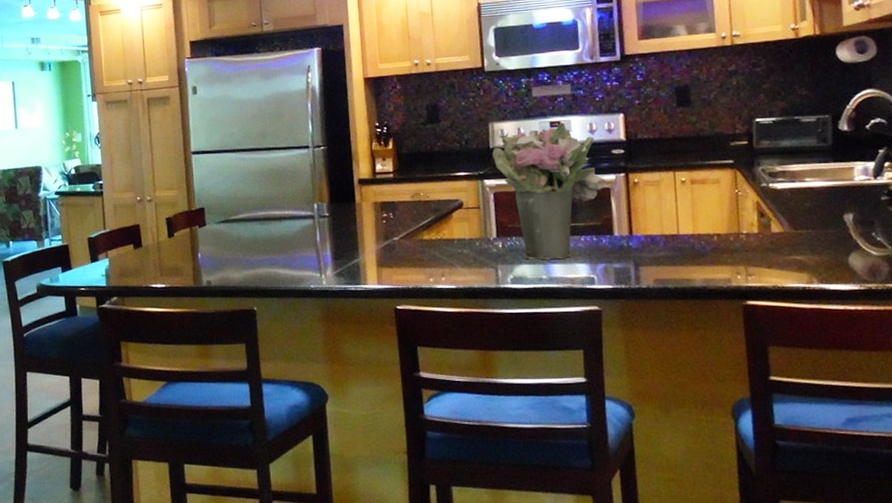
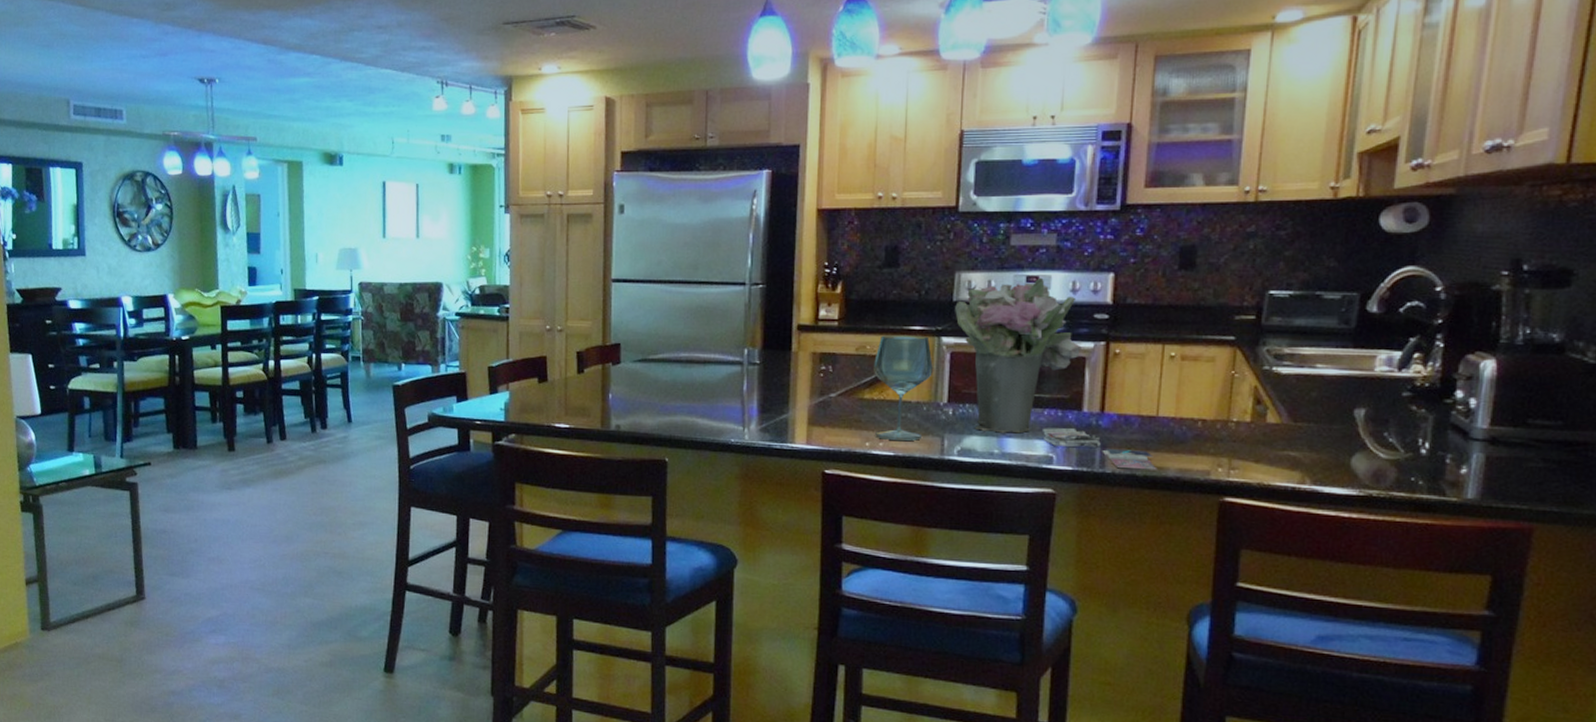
wine glass: none [427,180,480,275] -> present [872,334,933,441]
magazine: none [582,251,686,283] -> present [1043,428,1157,470]

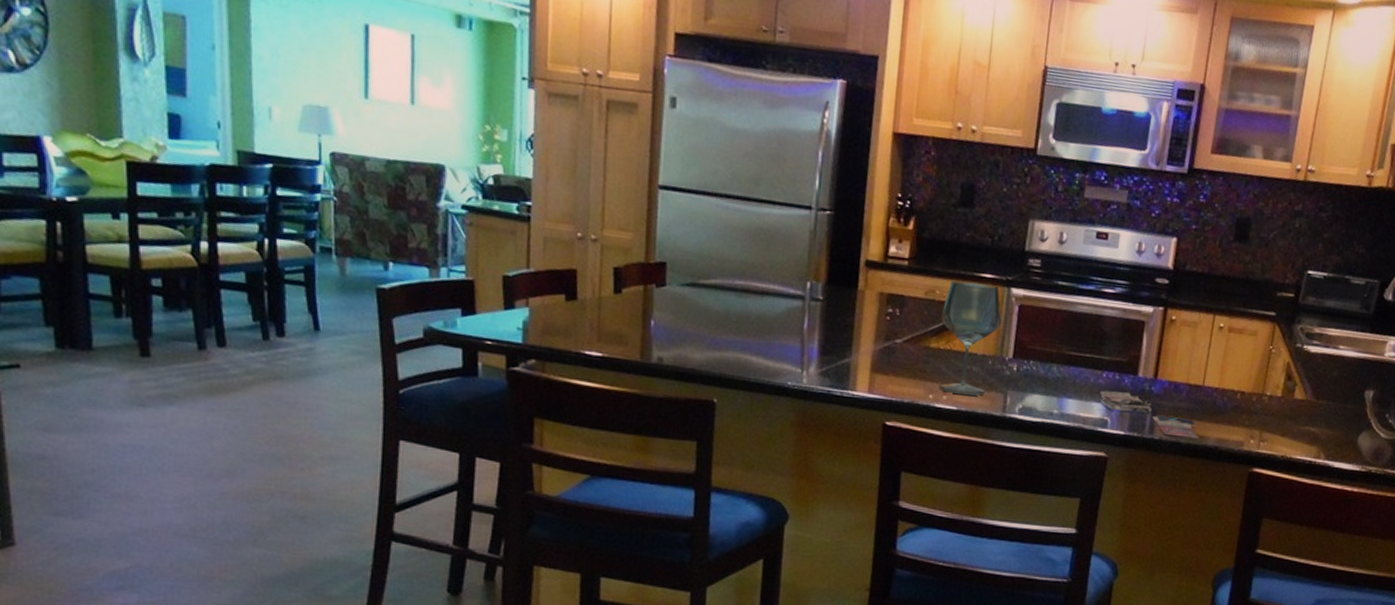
flower bouquet: present [955,277,1082,434] -> none [1026,234,1142,395]

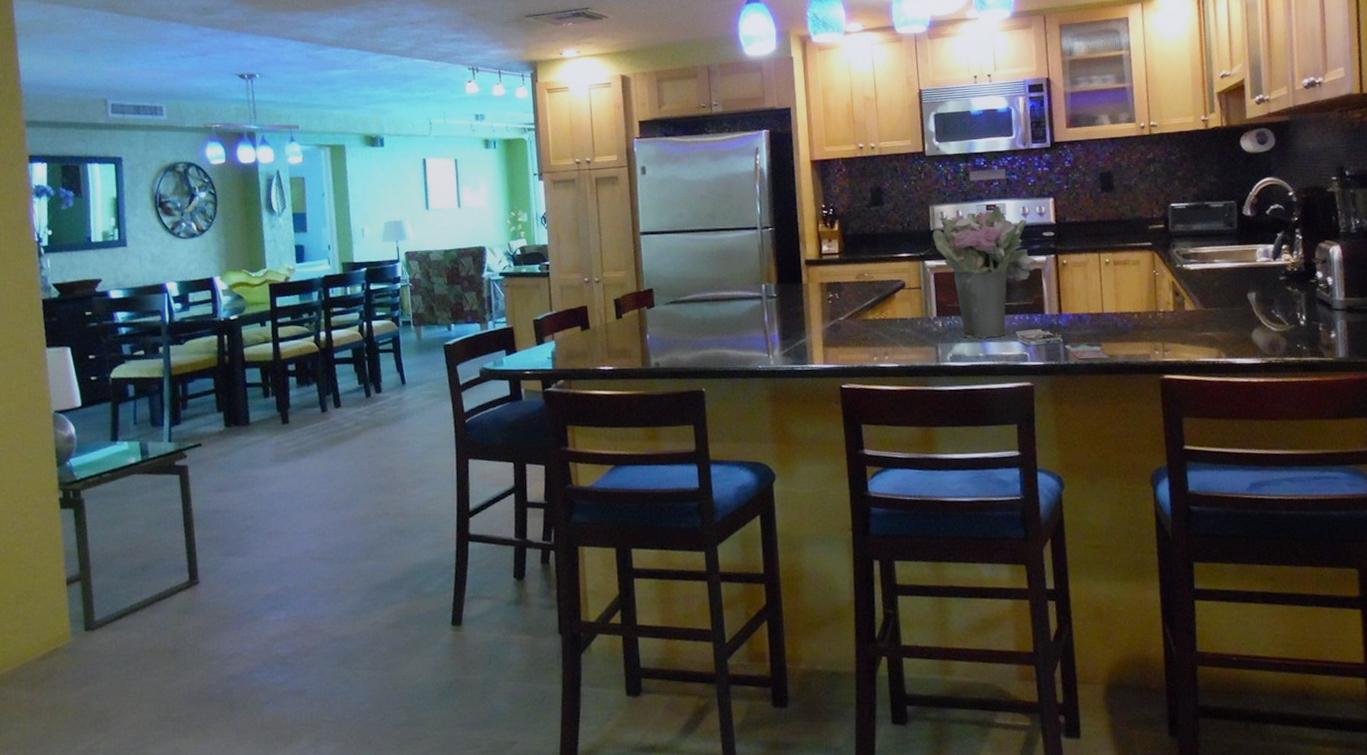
wine glass: present [939,280,1001,396] -> none [872,261,922,354]
flower bouquet: none [1026,234,1142,395] -> present [933,205,1037,339]

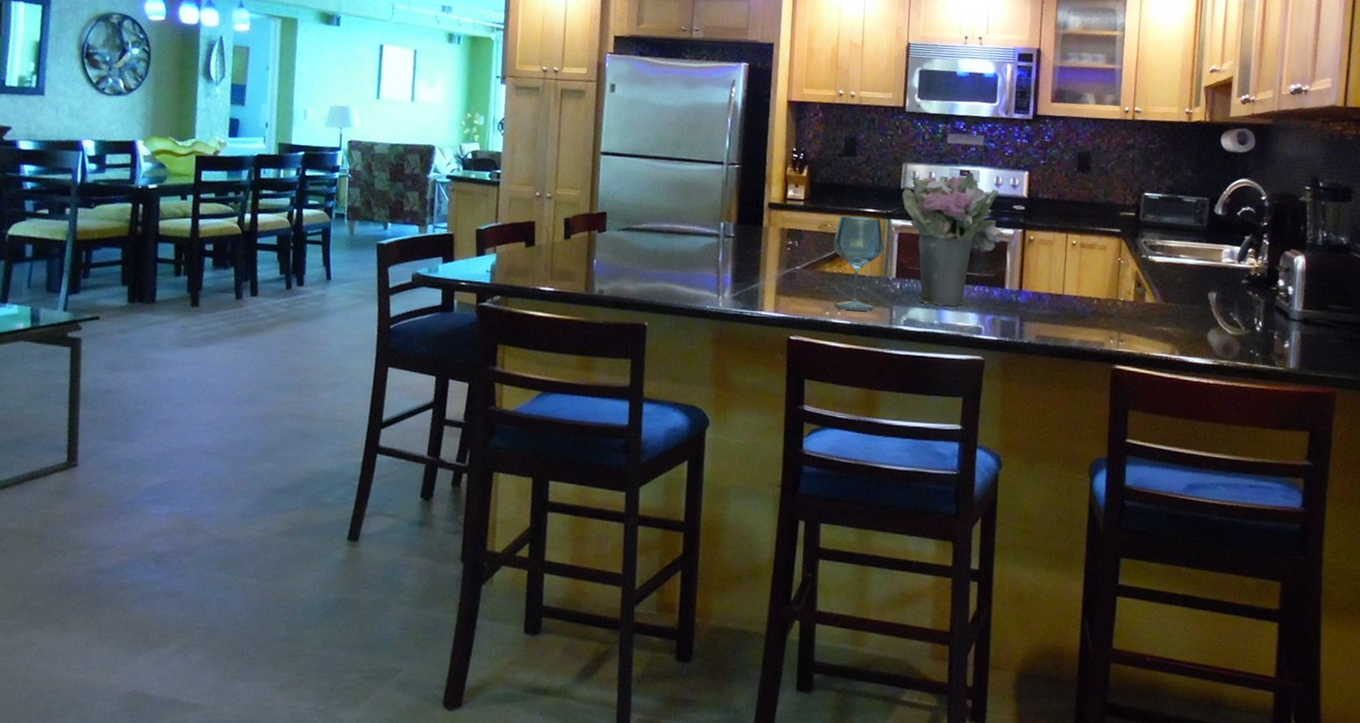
wine glass: none [872,261,922,354] -> present [833,215,884,312]
magazine: present [1016,329,1109,359] -> none [973,302,1064,341]

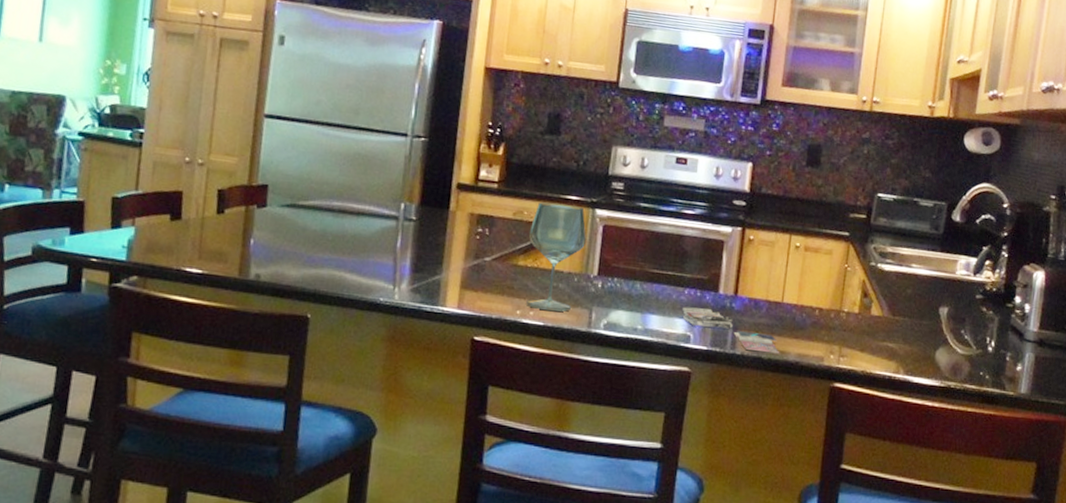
flower bouquet: present [902,172,1004,307] -> none [610,160,721,311]
magazine: none [973,302,1064,341] -> present [683,307,780,354]

